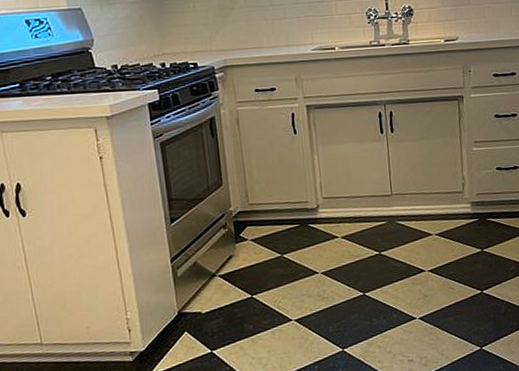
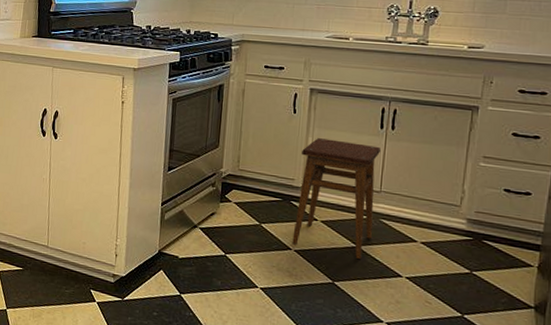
stool: none [310,151,391,267] -> present [292,138,380,259]

